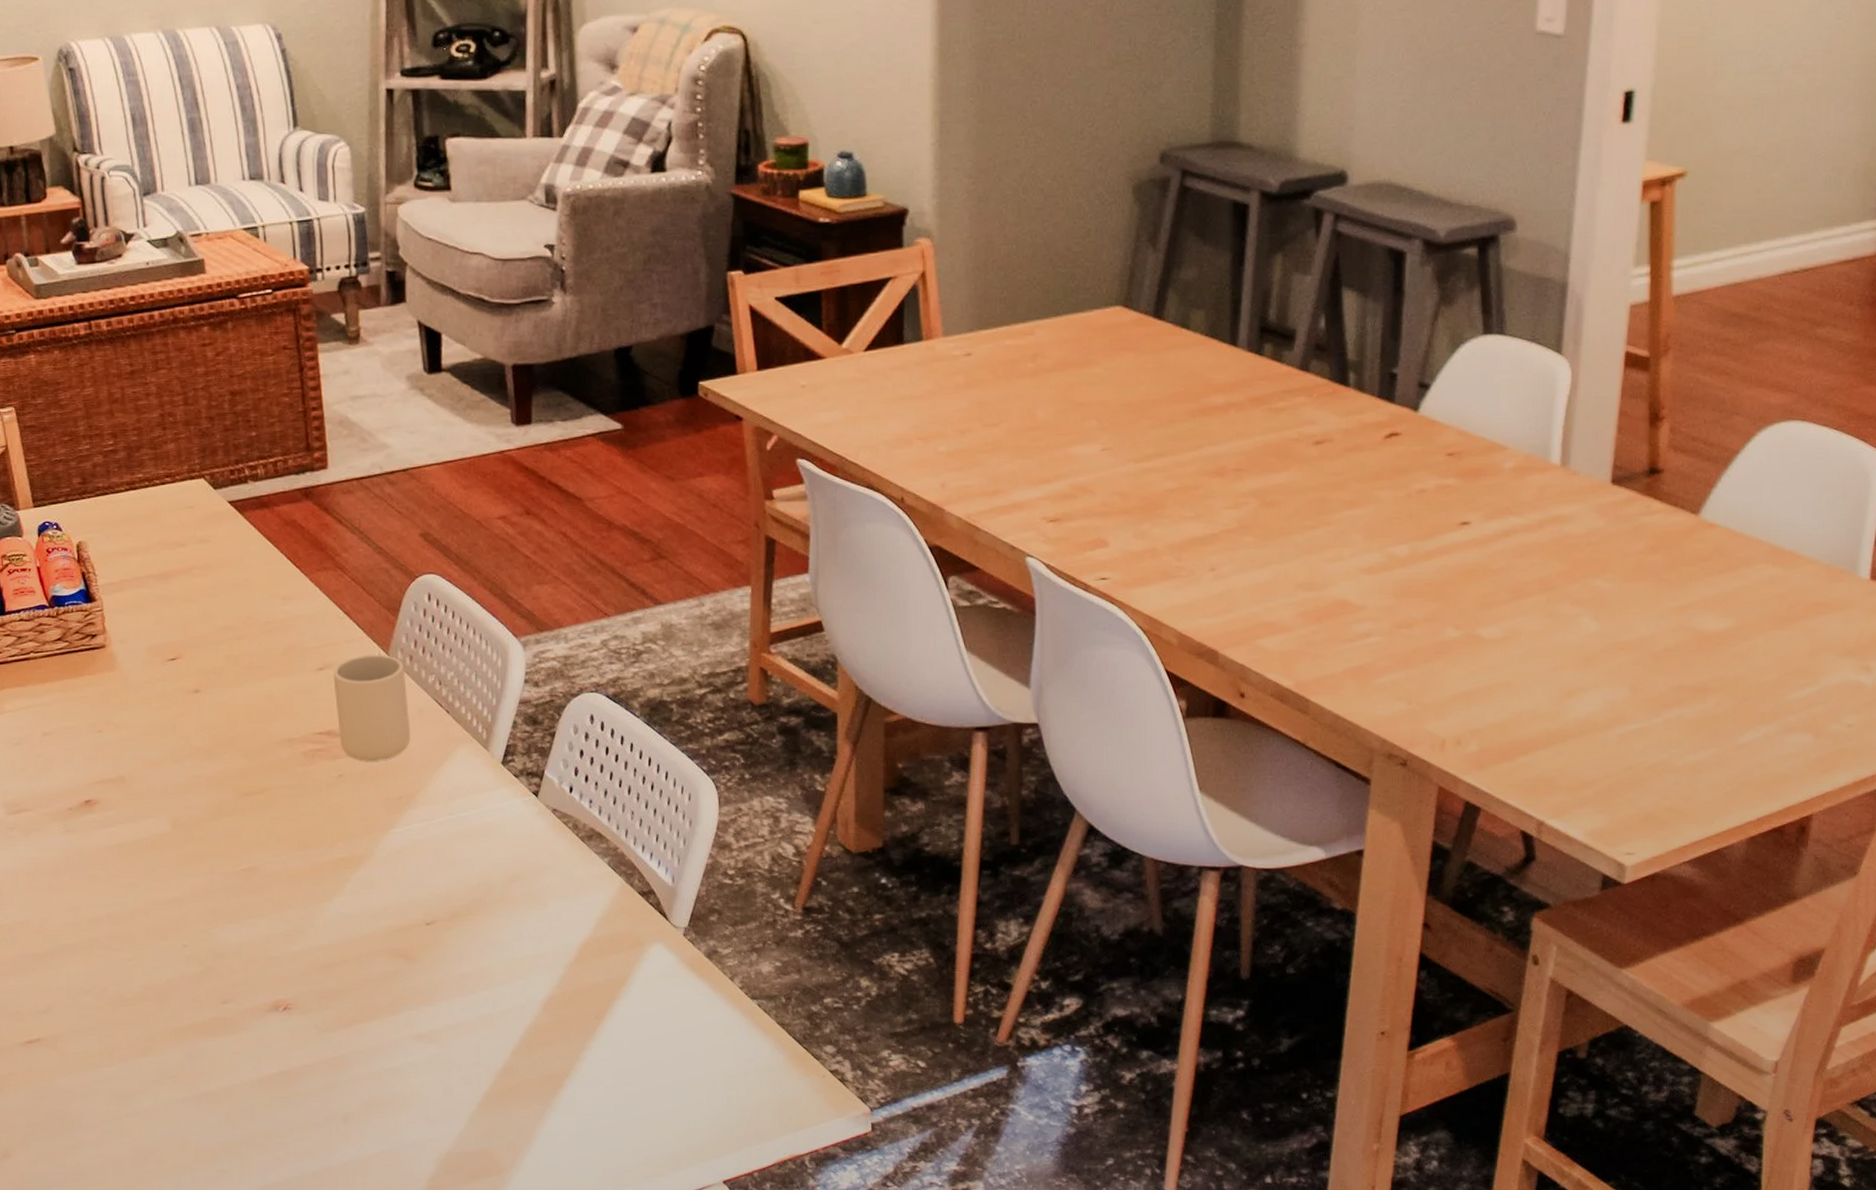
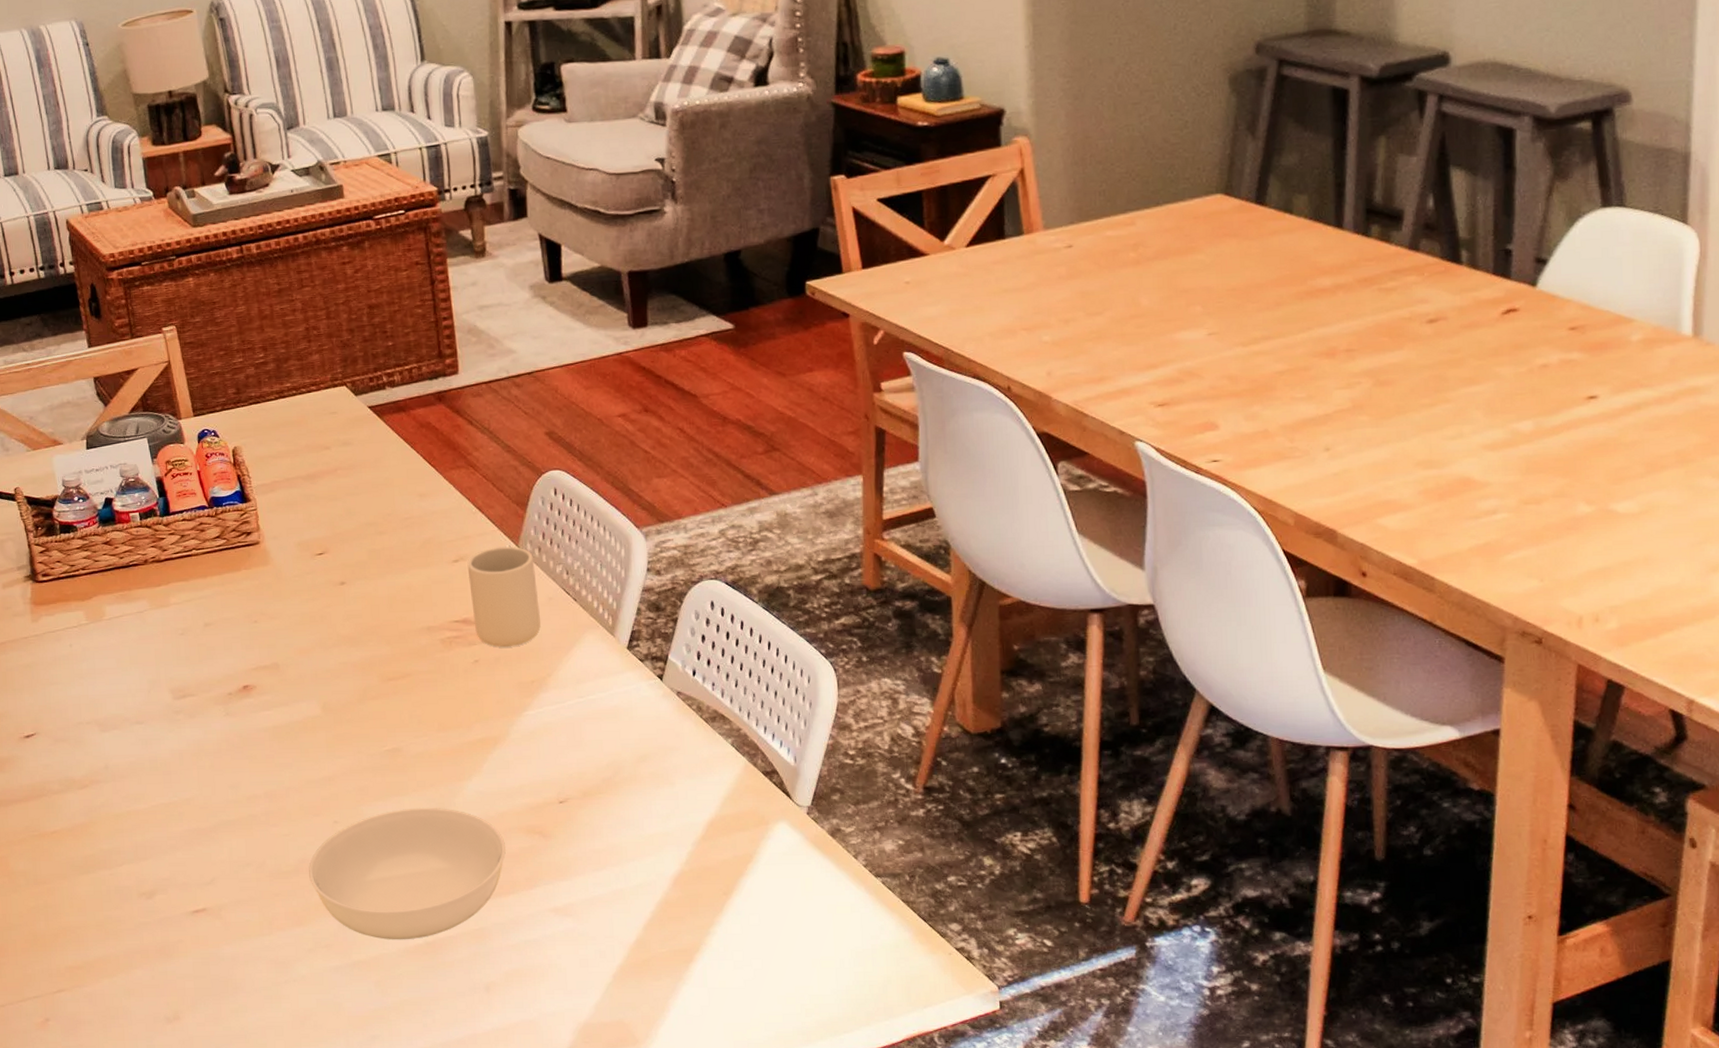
bowl: none [154,930,368,1070] -> present [309,807,506,940]

